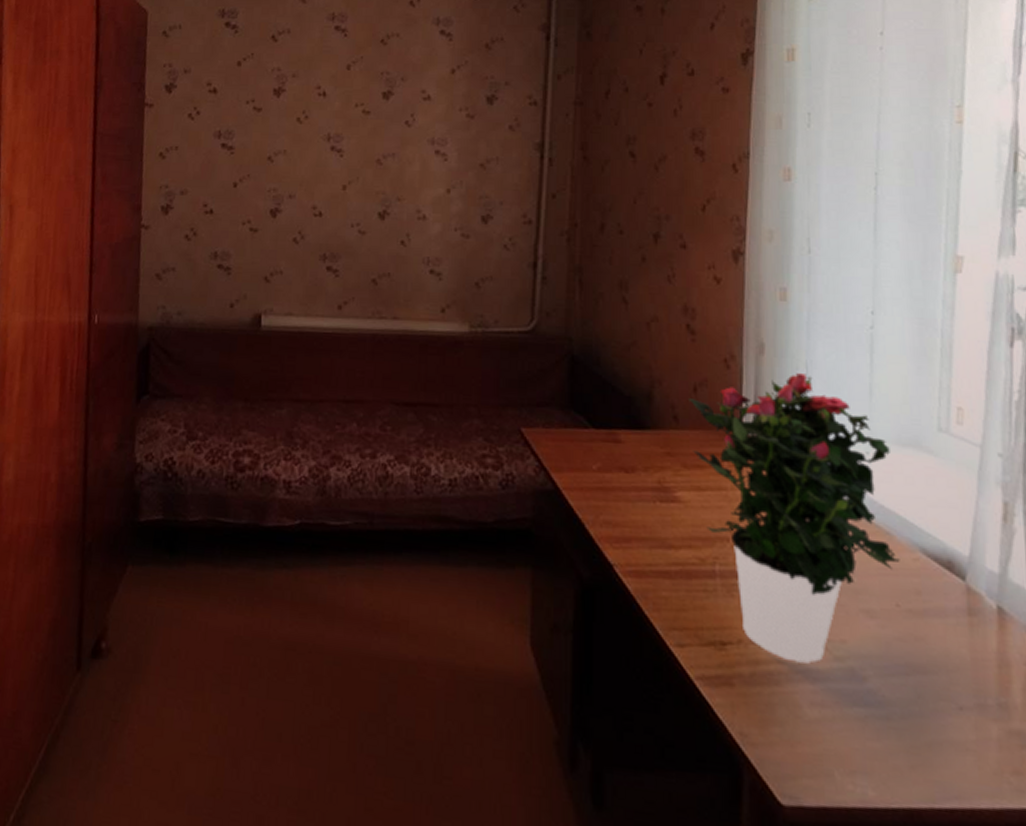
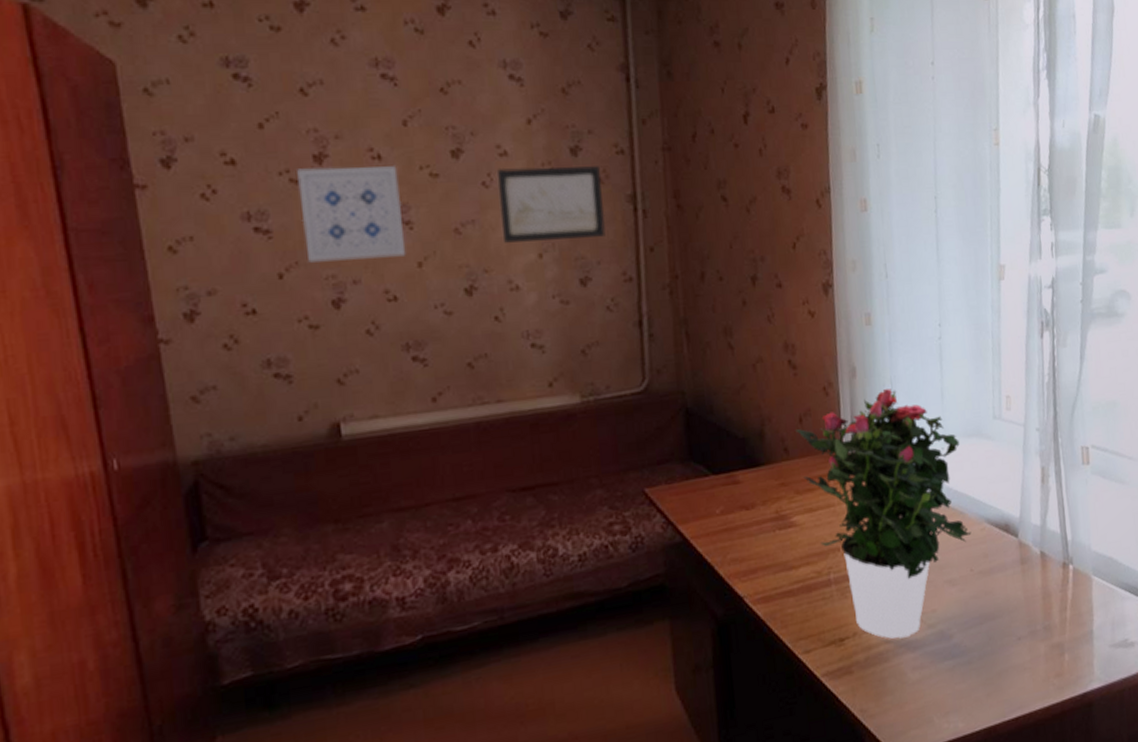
wall art: none [257,99,337,179] -> present [297,166,406,263]
wall art: none [416,110,513,179] -> present [496,166,606,243]

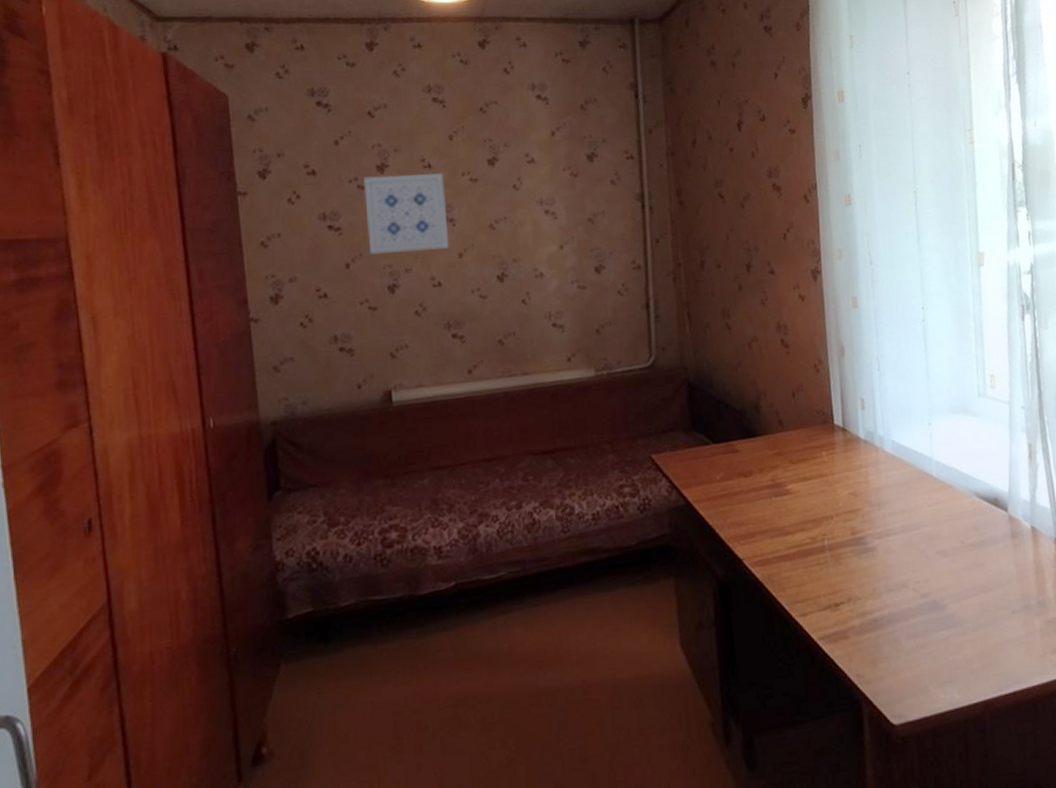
wall art: present [496,166,606,243] -> none [525,170,618,237]
potted flower: present [796,389,972,639] -> none [789,367,961,607]

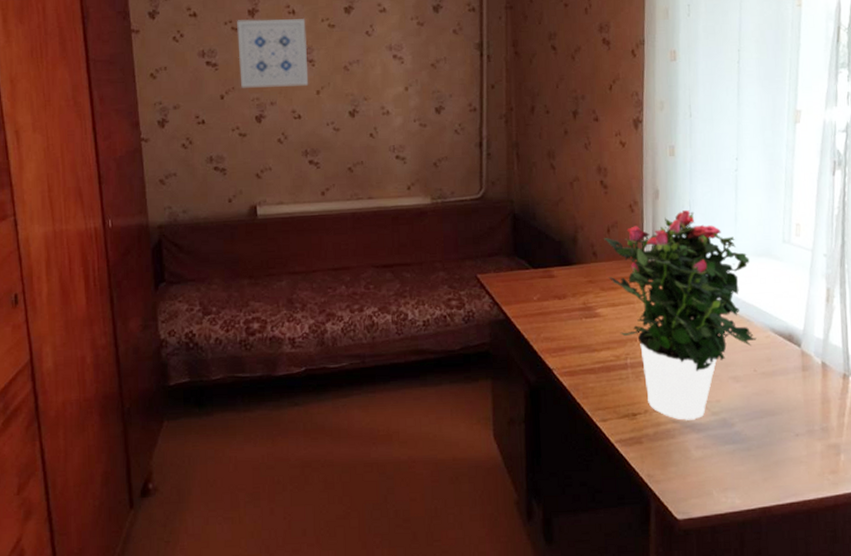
potted flower: none [789,367,961,607] -> present [604,210,757,420]

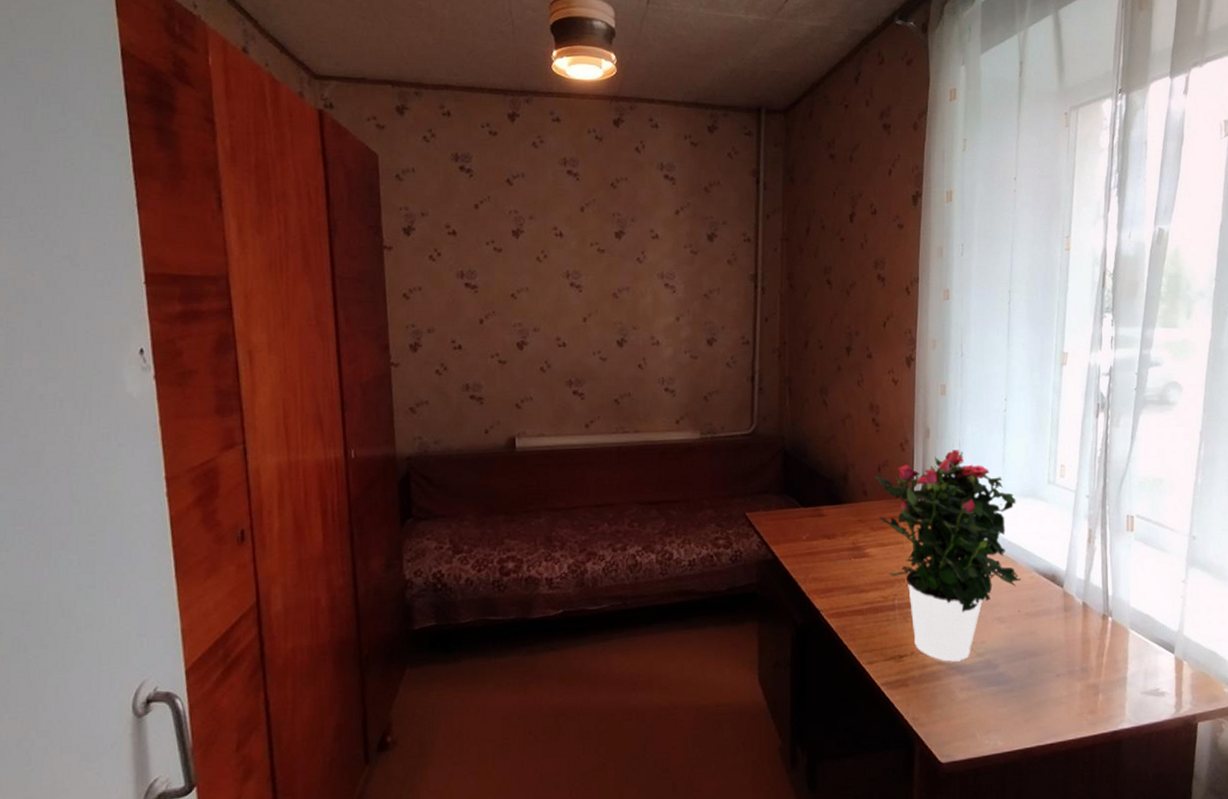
wall art: present [237,19,309,88] -> none [500,240,575,313]

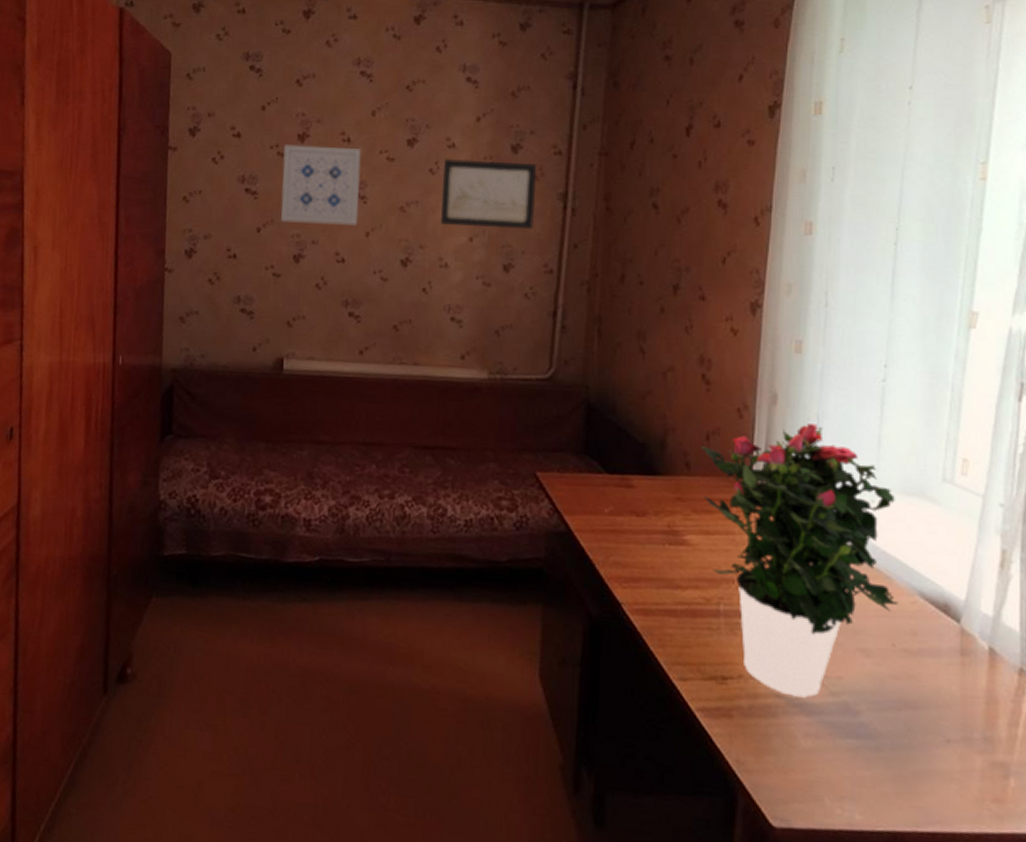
wall art: none [500,240,575,313] -> present [281,144,362,226]
wall art: none [649,247,731,307] -> present [439,158,538,229]

